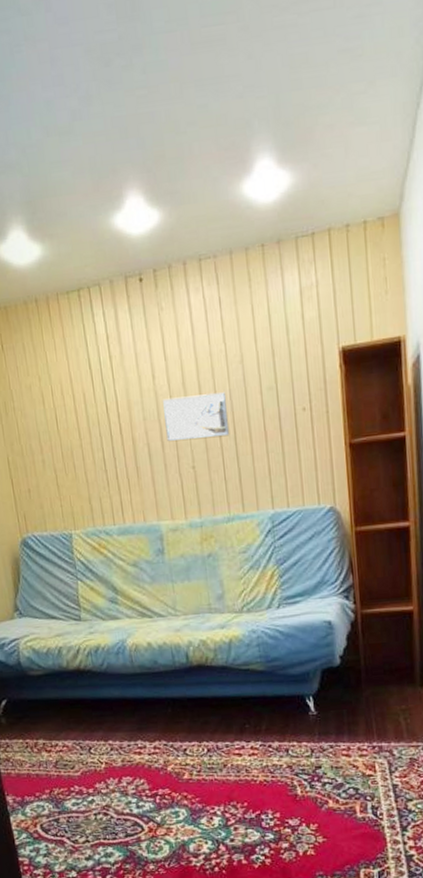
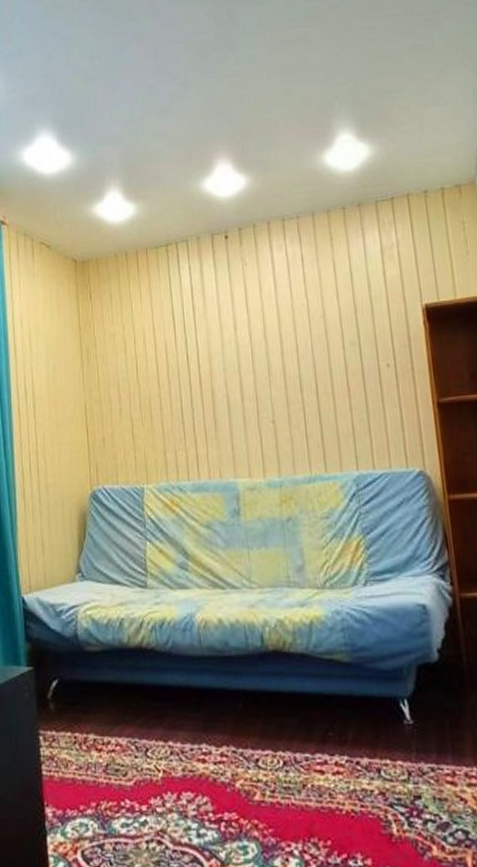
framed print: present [163,392,230,442] -> none [244,346,312,395]

